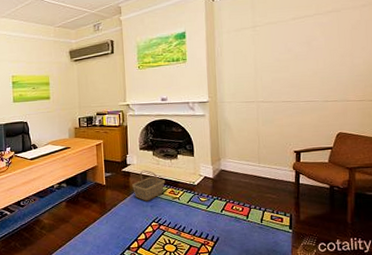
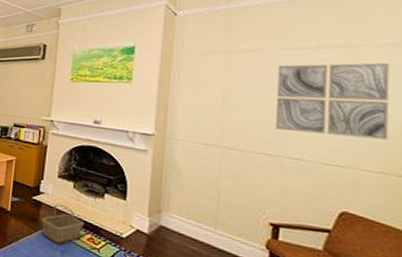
wall art: none [290,20,364,81] -> present [275,62,390,140]

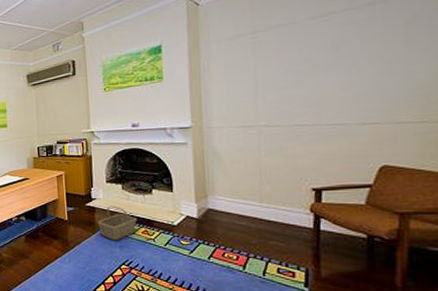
wall art: present [275,62,390,140] -> none [307,11,426,99]

